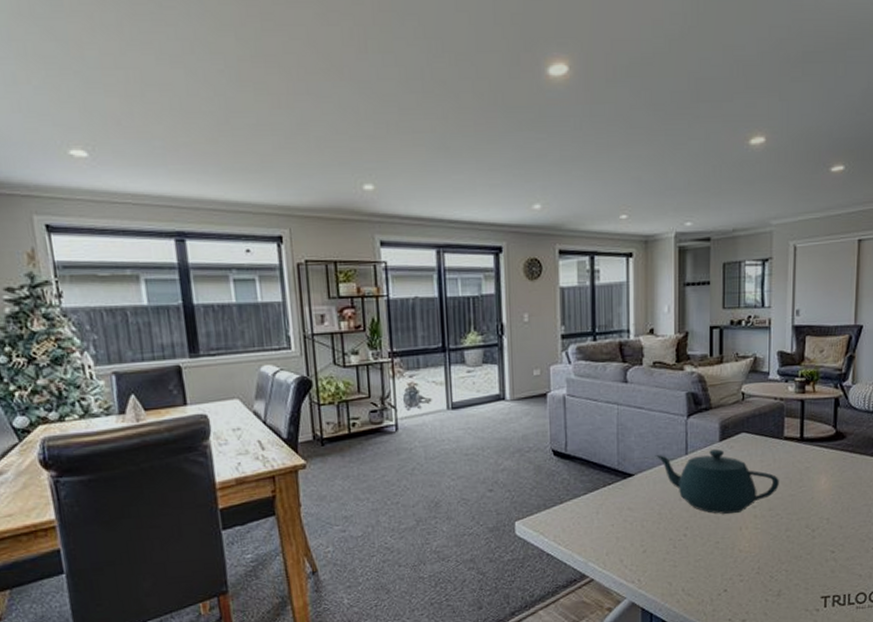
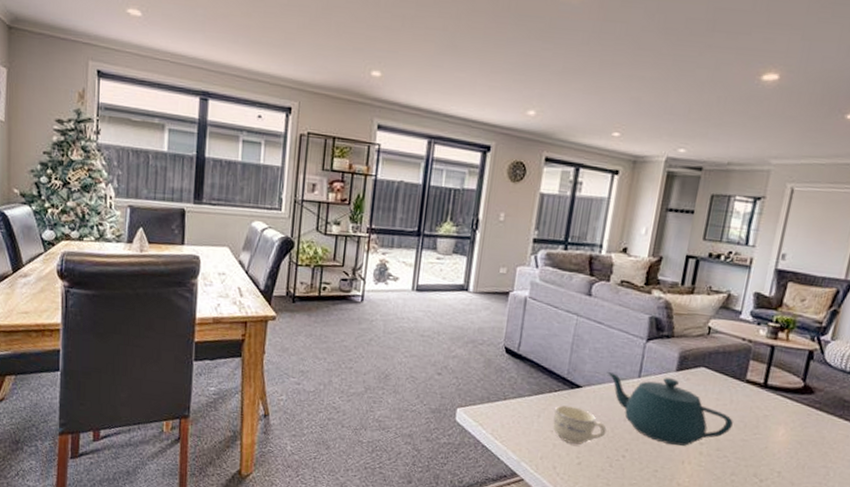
cup: none [611,496,665,533] -> present [552,405,607,445]

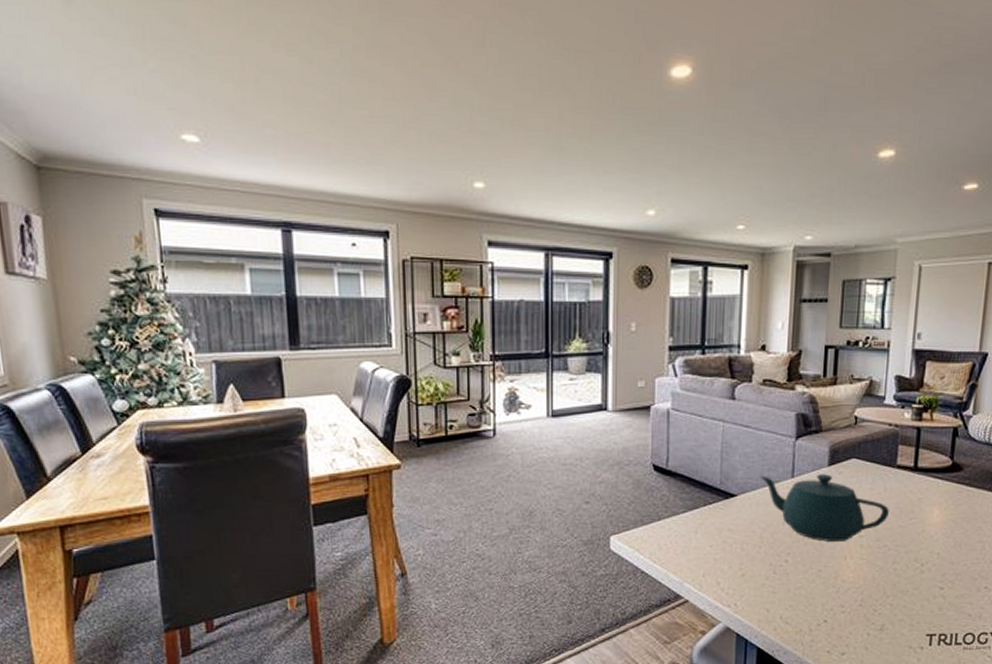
cup: present [552,405,607,445] -> none [710,517,766,556]

